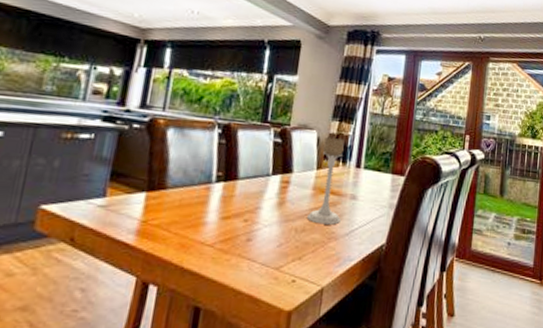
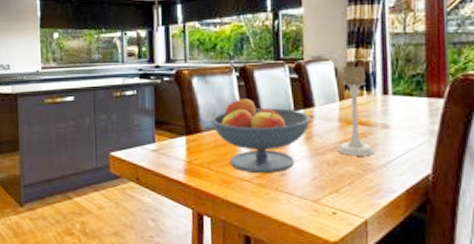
fruit bowl: none [180,156,288,238] -> present [211,98,312,173]

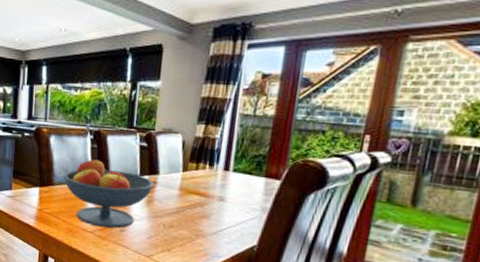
candle holder: present [338,66,374,156] -> none [175,141,211,224]

